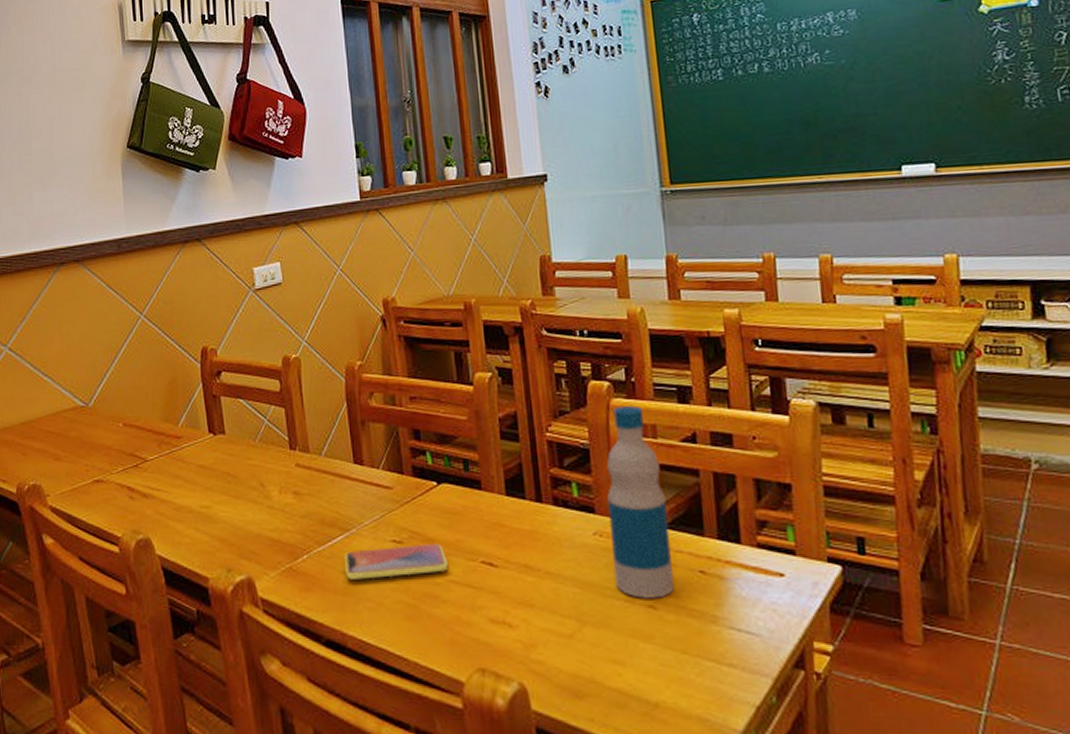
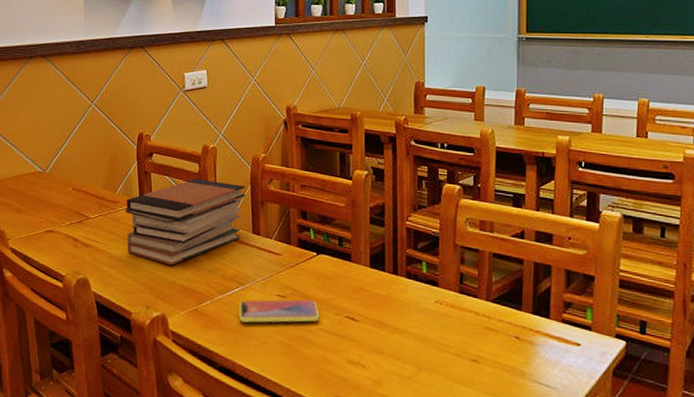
book stack: none [192,398,341,513] -> present [126,178,246,266]
bottle: present [606,406,674,598] -> none [449,205,495,355]

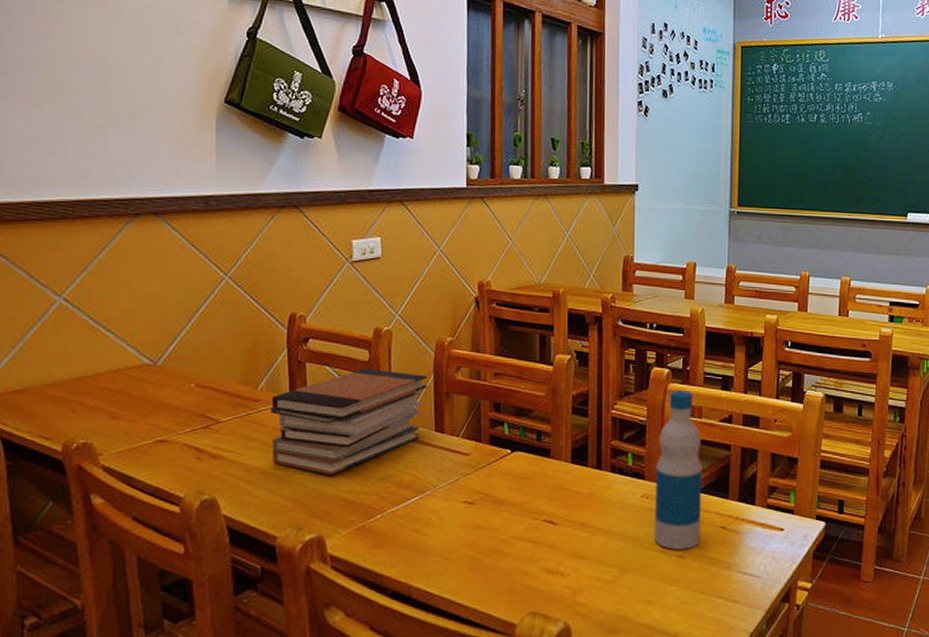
smartphone: present [239,299,320,323] -> none [417,504,514,537]
bottle: none [449,205,495,355] -> present [654,390,703,550]

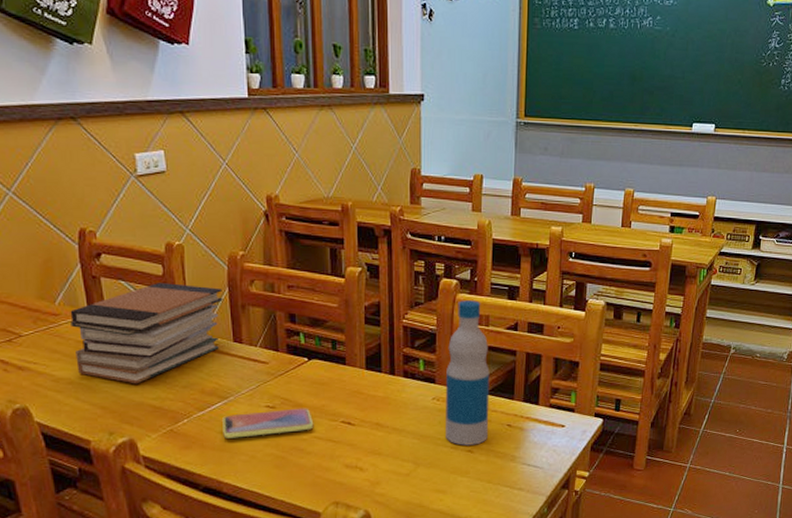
smartphone: none [417,504,514,537] -> present [222,408,314,438]

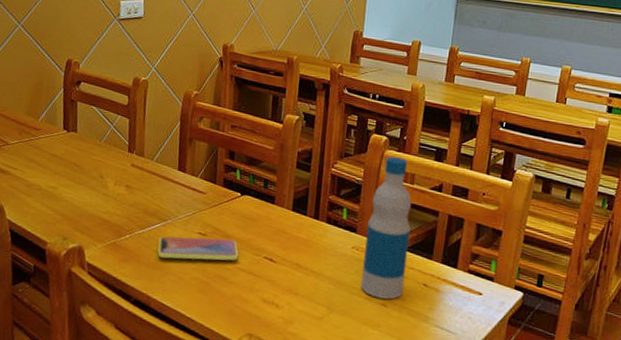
book stack: present [70,282,223,384] -> none [46,110,175,198]

